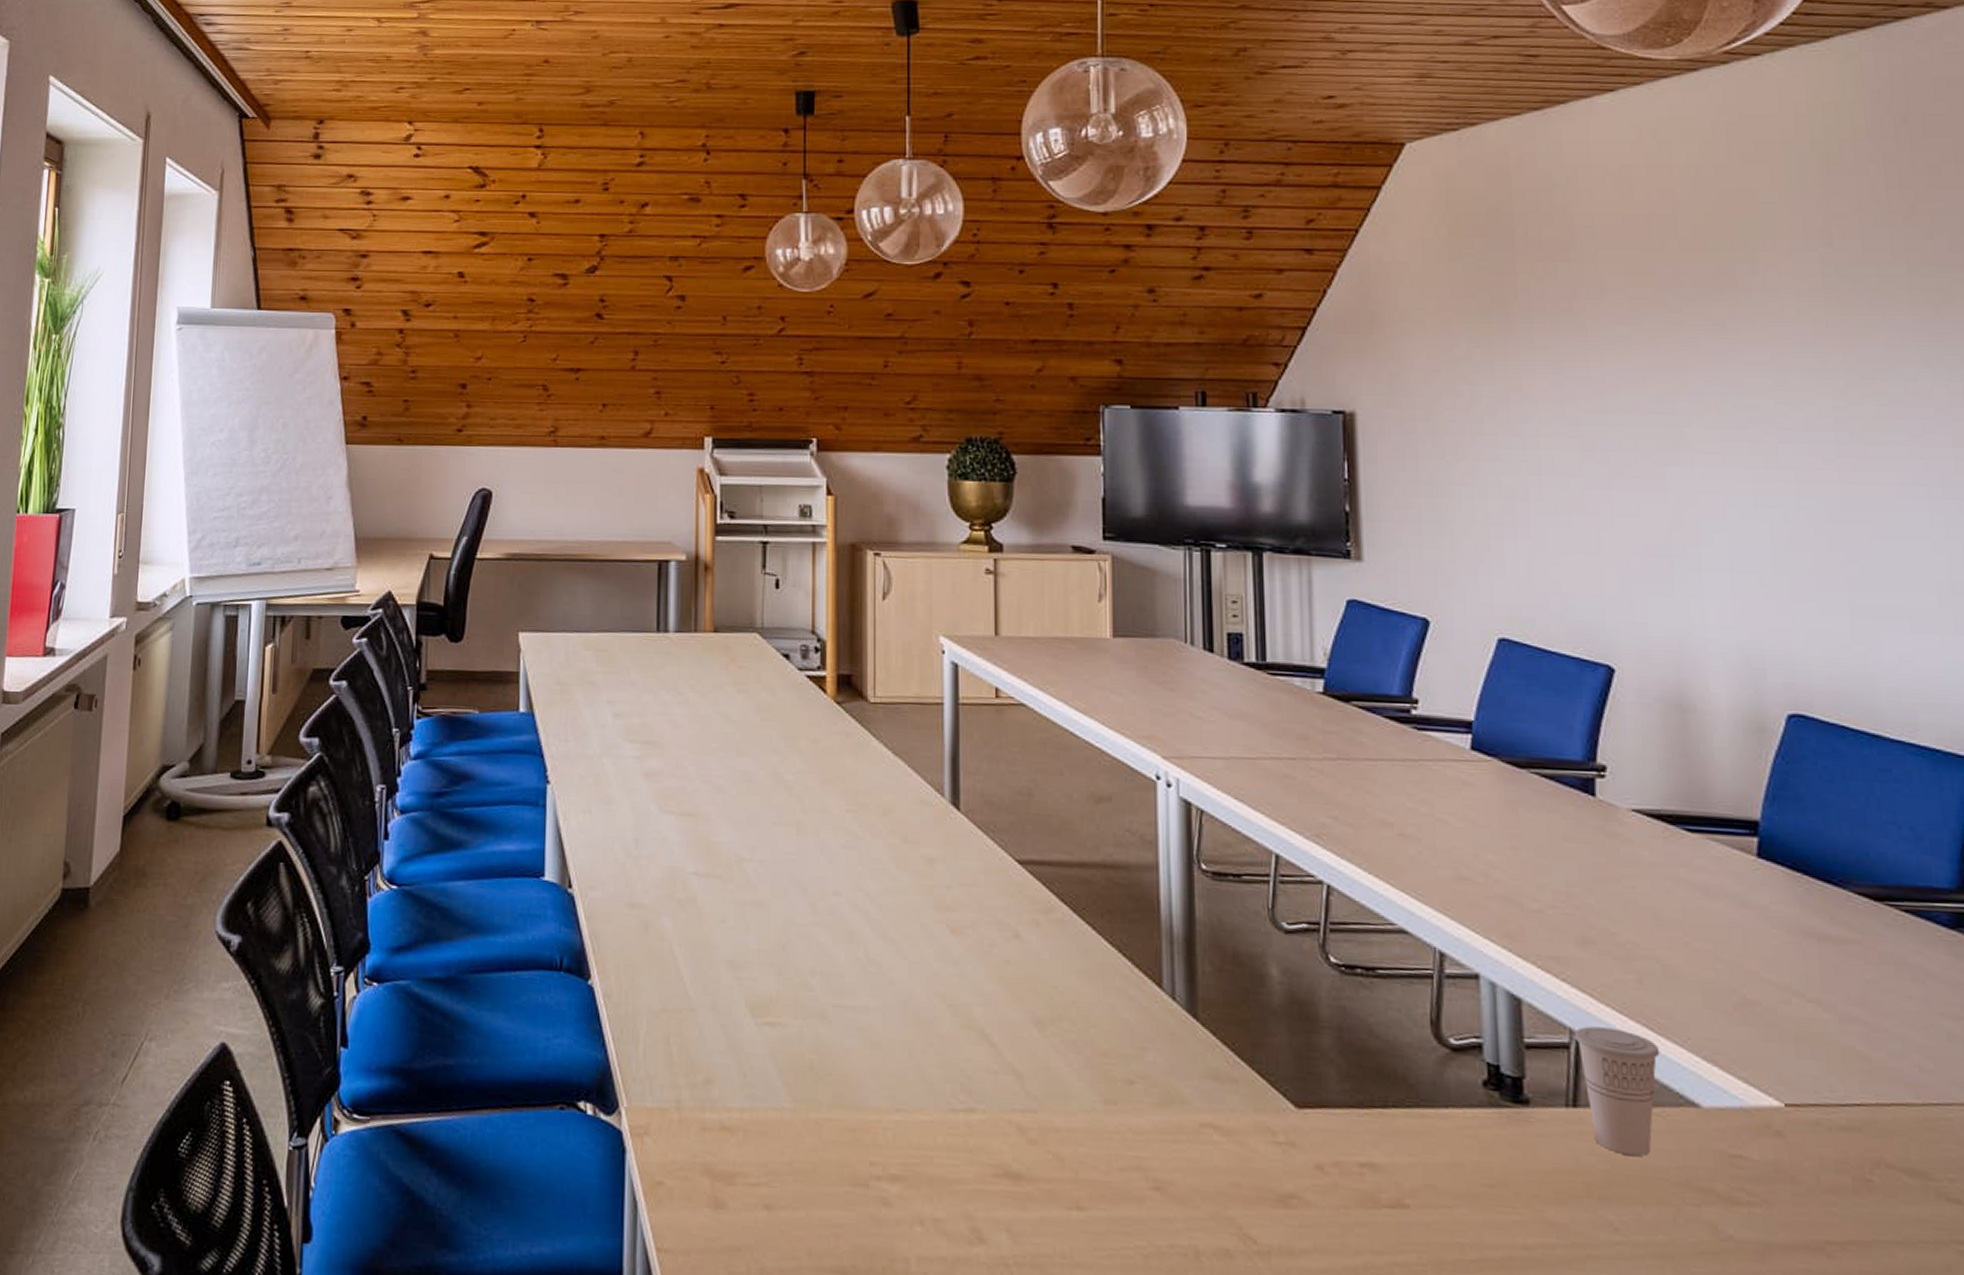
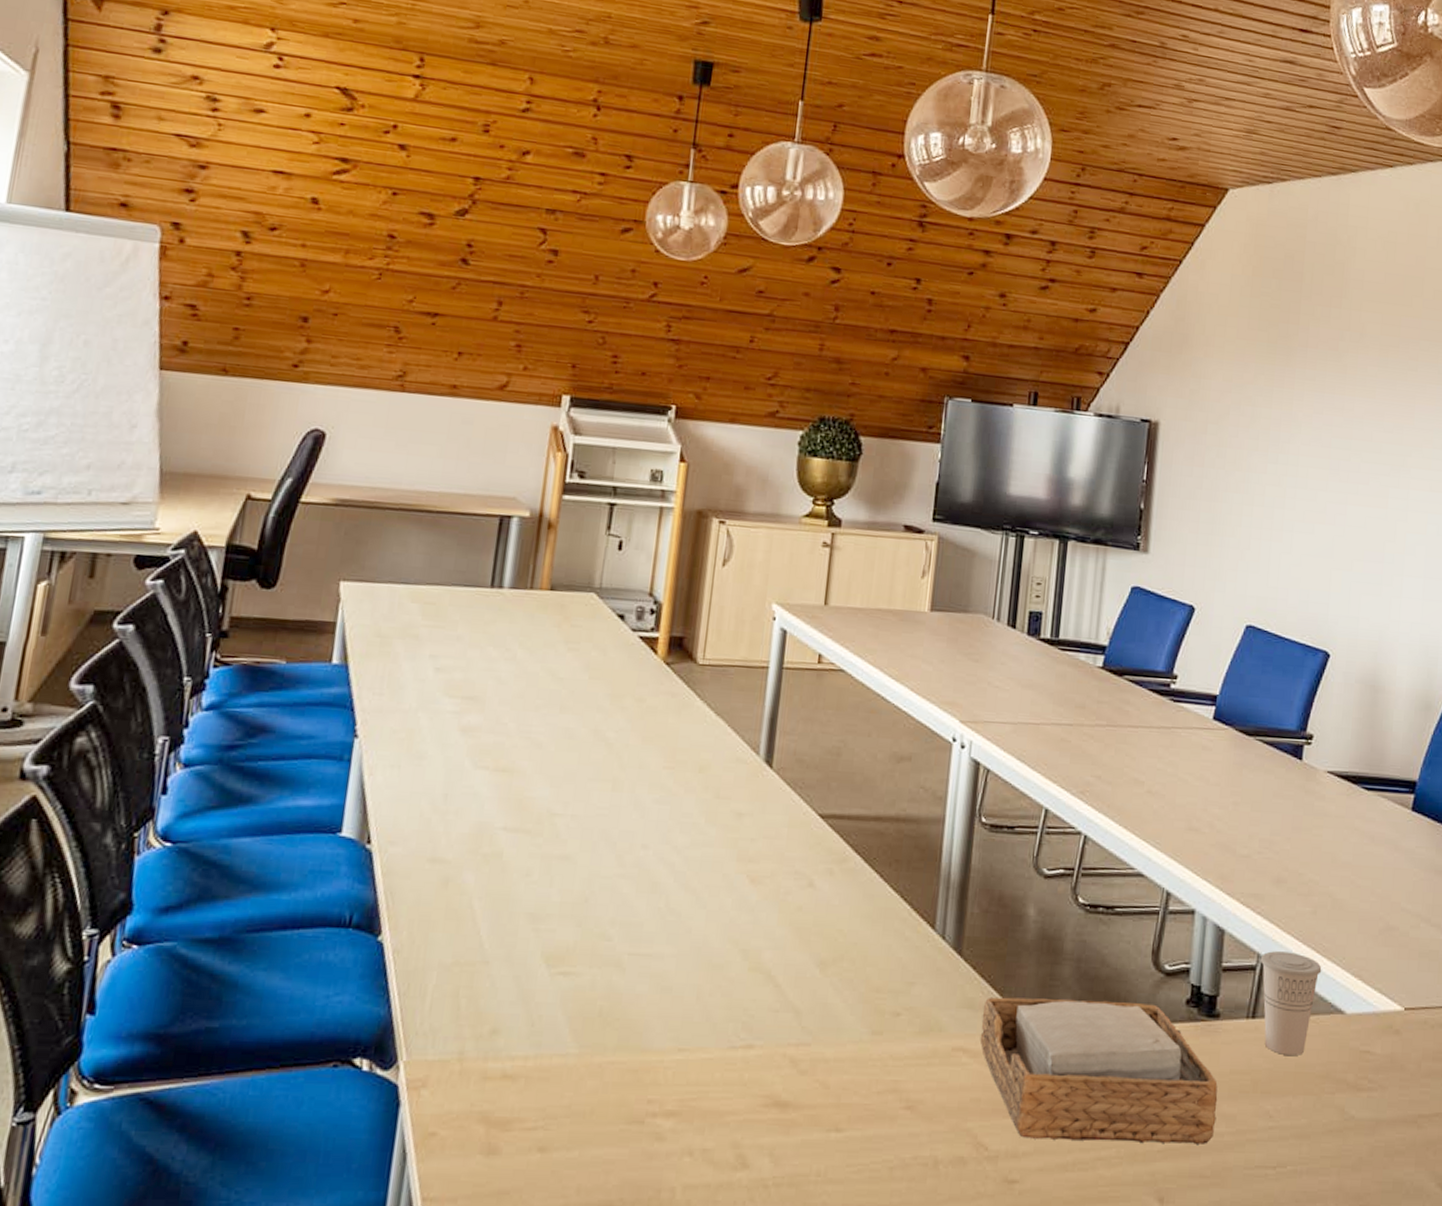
napkin holder: none [1230,1067,1543,1257] -> present [979,996,1218,1144]

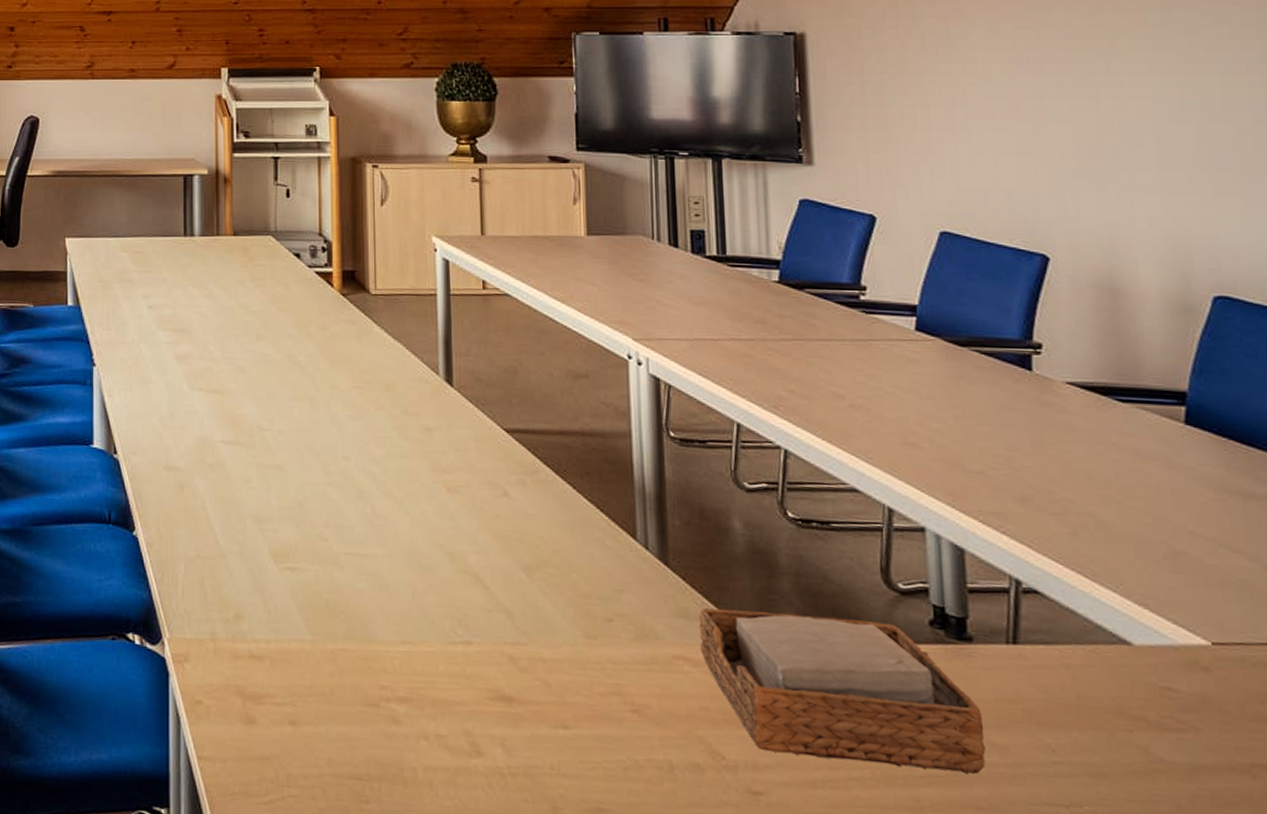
cup: present [1260,951,1322,1055] -> none [1013,573,1094,687]

